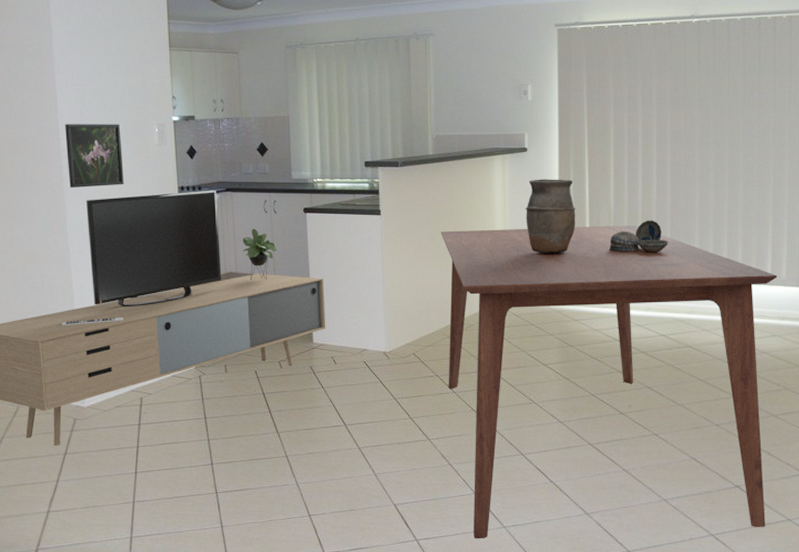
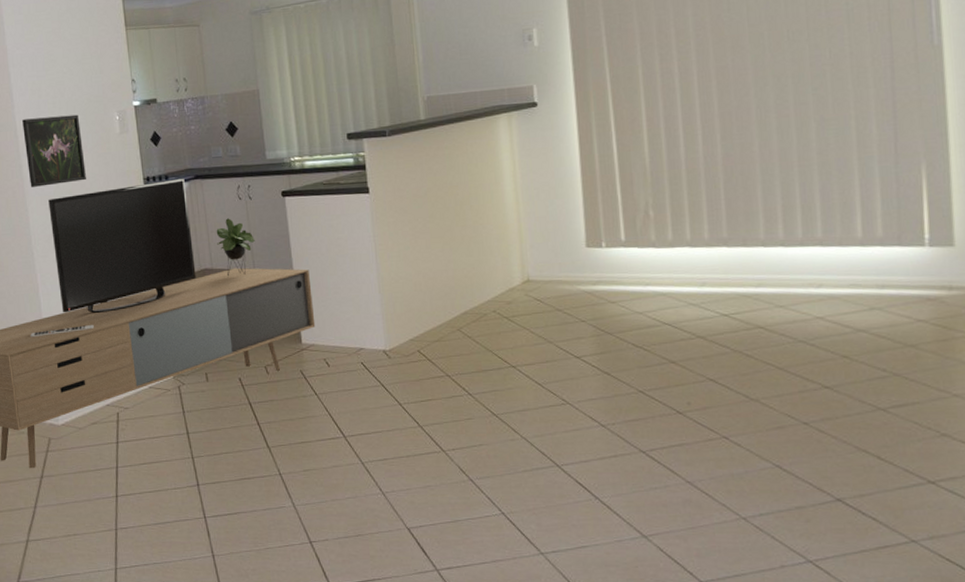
dining table: present [440,224,777,539] -> none [440,183,882,569]
vase: present [525,179,576,254] -> none [539,135,604,225]
decorative bowl: present [609,220,668,253] -> none [647,176,723,218]

